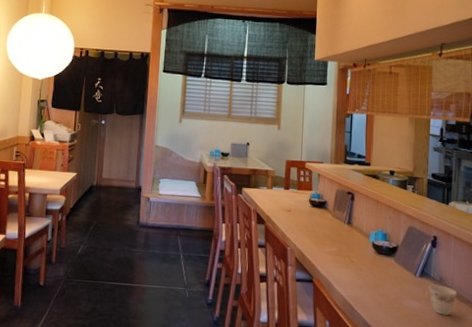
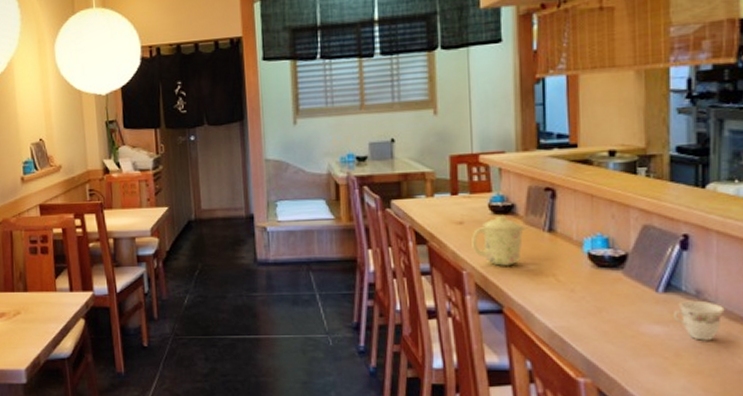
mug: none [295,208,333,247] -> present [472,214,526,266]

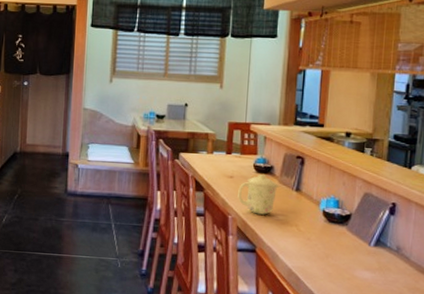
teacup: present [673,300,725,341] -> none [379,254,416,287]

